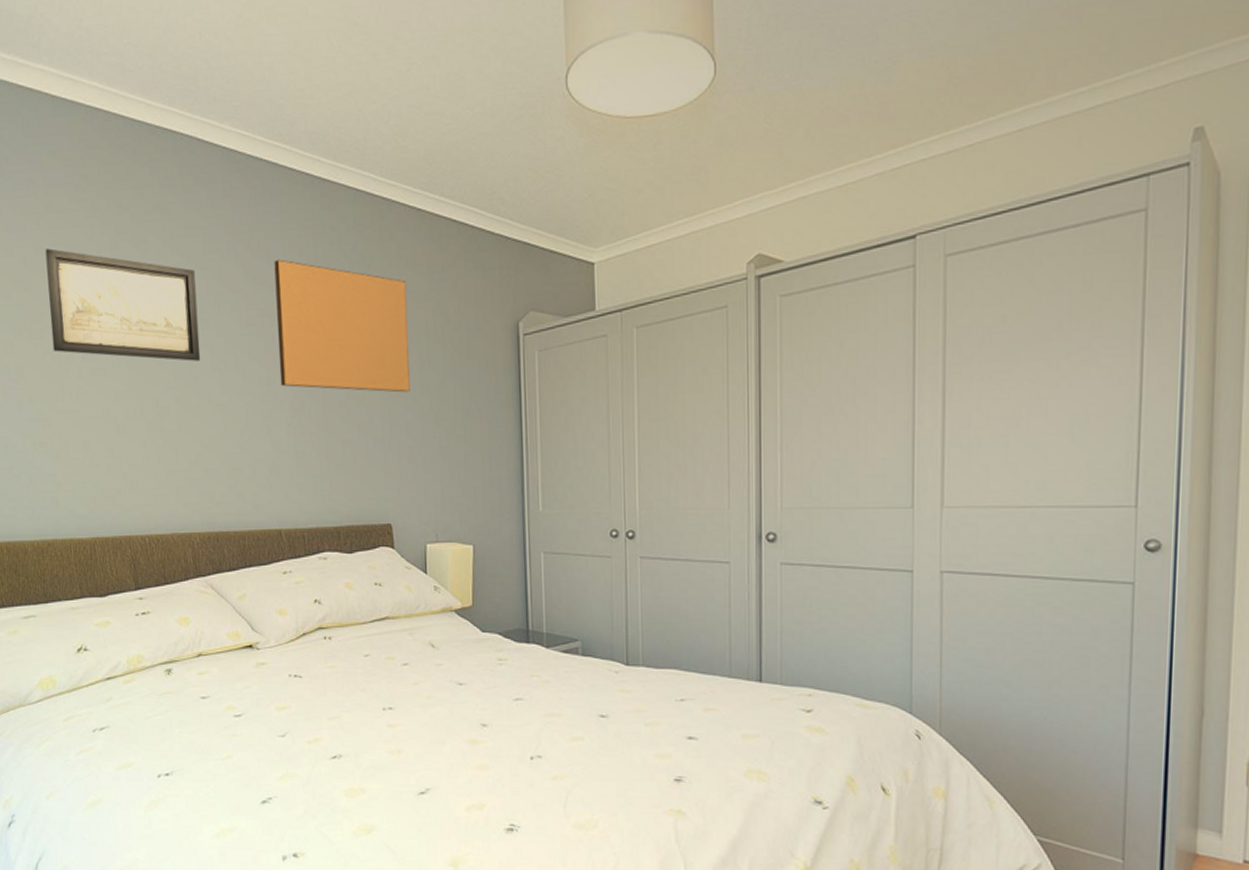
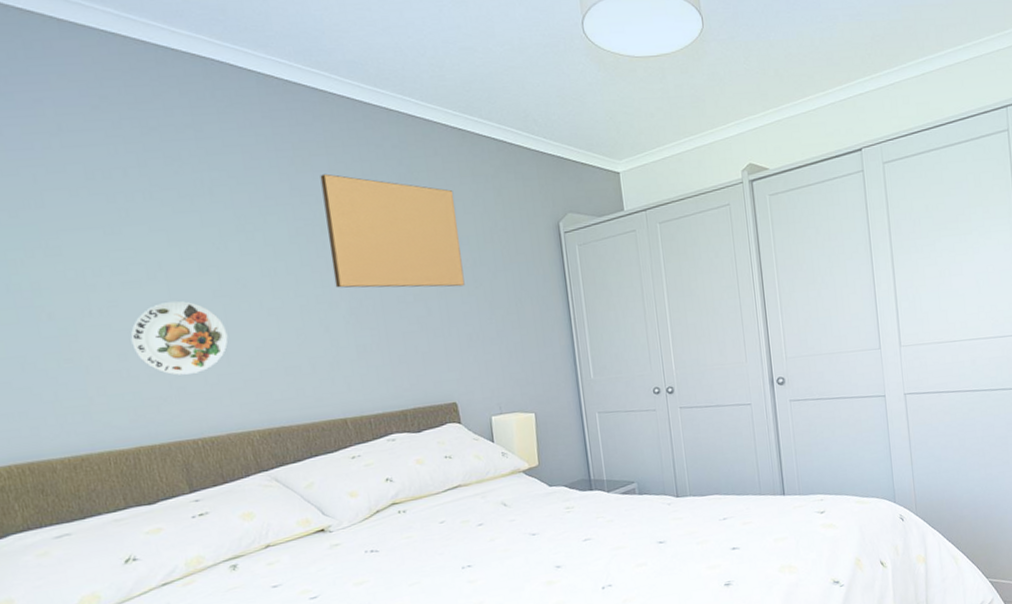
wall art: present [45,248,201,361] -> none [59,167,249,270]
decorative plate: none [94,390,178,468] -> present [130,300,228,375]

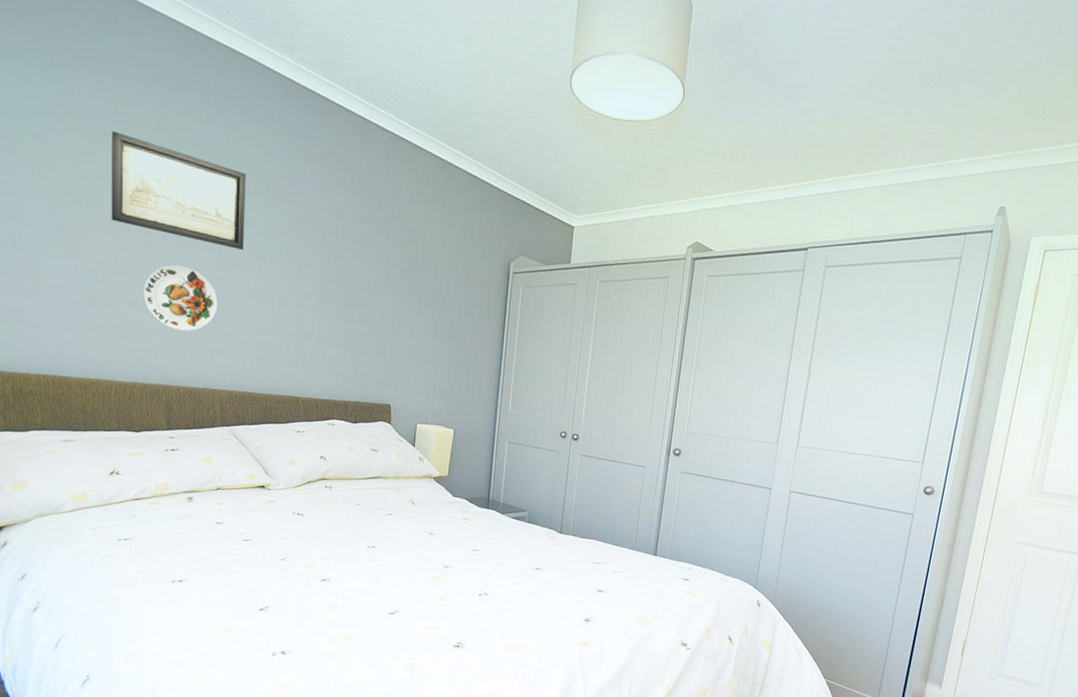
wall art: none [59,167,249,270] -> present [111,131,246,250]
writing board: present [320,173,465,288] -> none [311,177,425,304]

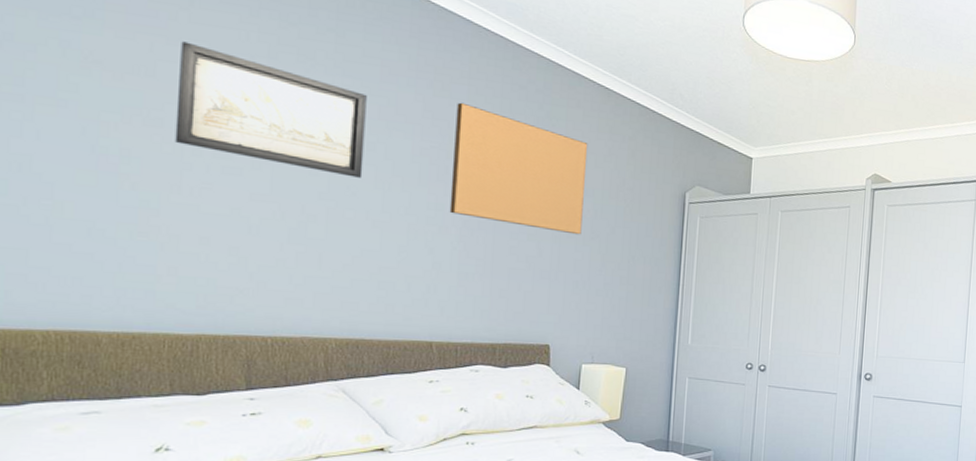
decorative plate: present [143,264,218,331] -> none [218,194,325,271]
writing board: none [311,177,425,304] -> present [449,102,588,235]

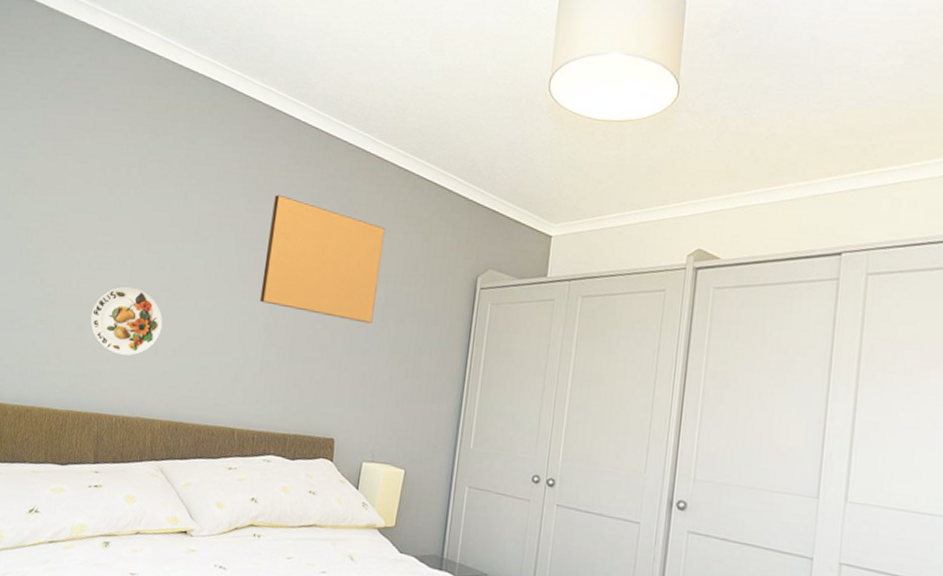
wall art: present [175,41,367,178] -> none [71,158,206,270]
decorative plate: none [218,194,325,271] -> present [90,286,163,356]

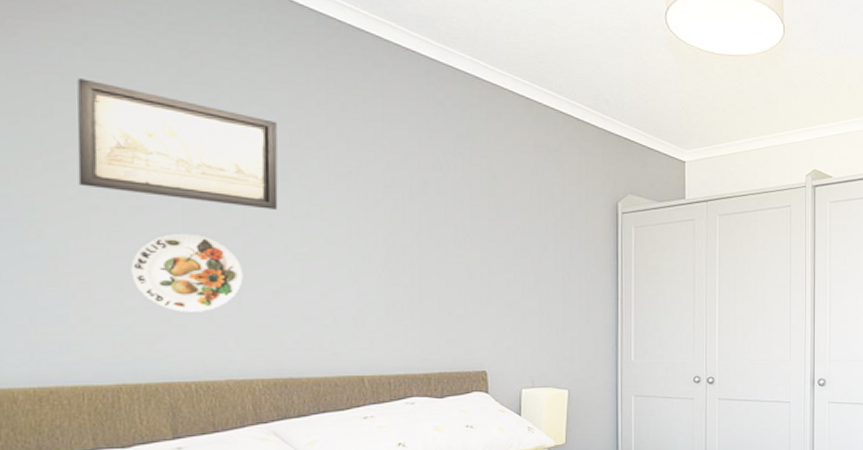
wall art: none [71,158,206,270] -> present [77,78,278,210]
writing board: present [259,194,385,324] -> none [371,123,513,254]

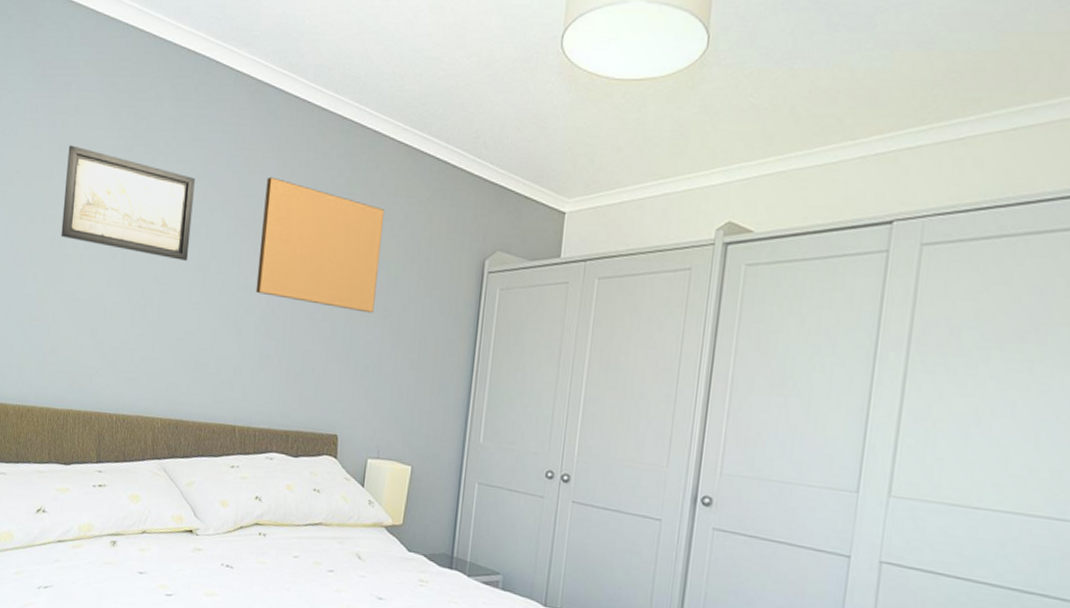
decorative plate: present [131,233,243,312] -> none [85,280,158,352]
writing board: none [371,123,513,254] -> present [255,176,385,314]

